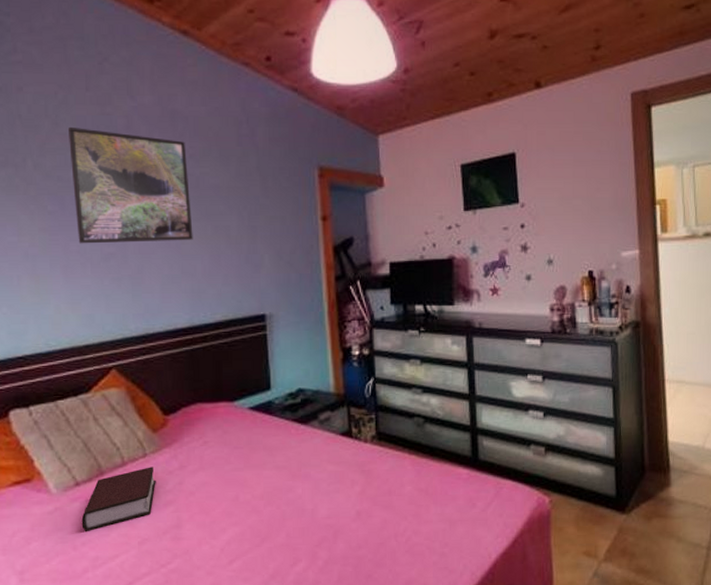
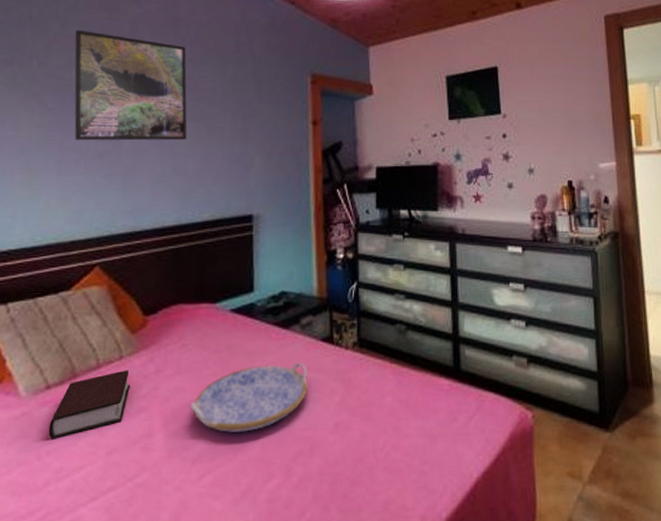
serving tray: none [215,455,330,522] -> present [190,361,309,432]

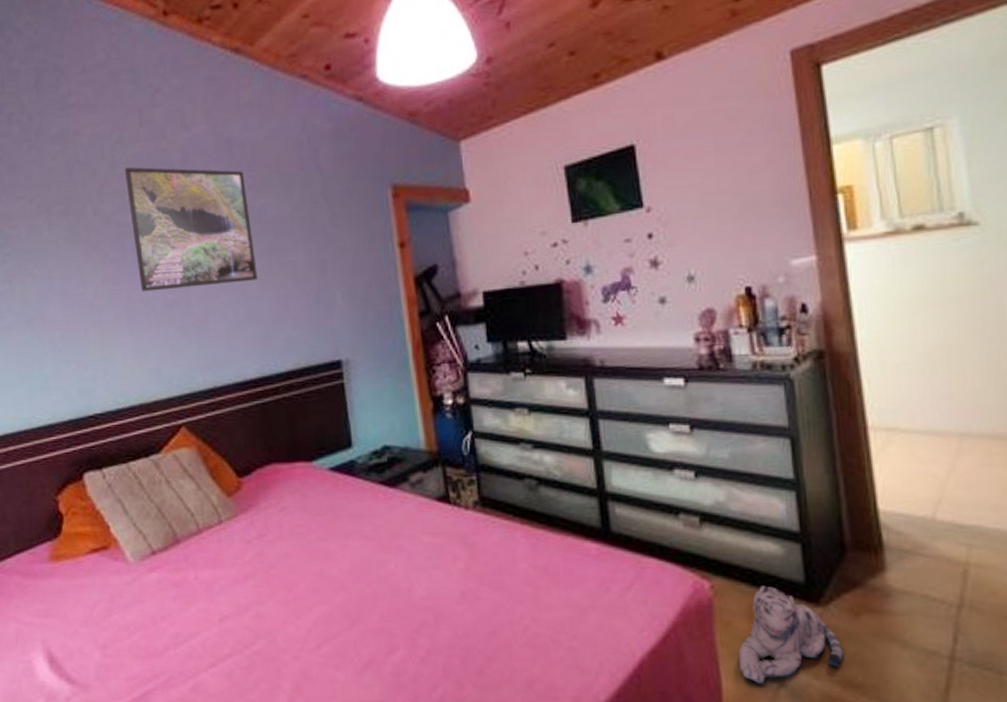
bible: present [48,370,130,441] -> none [159,535,234,606]
serving tray: present [190,361,309,432] -> none [298,524,427,601]
plush toy: none [549,415,625,498] -> present [738,585,845,685]

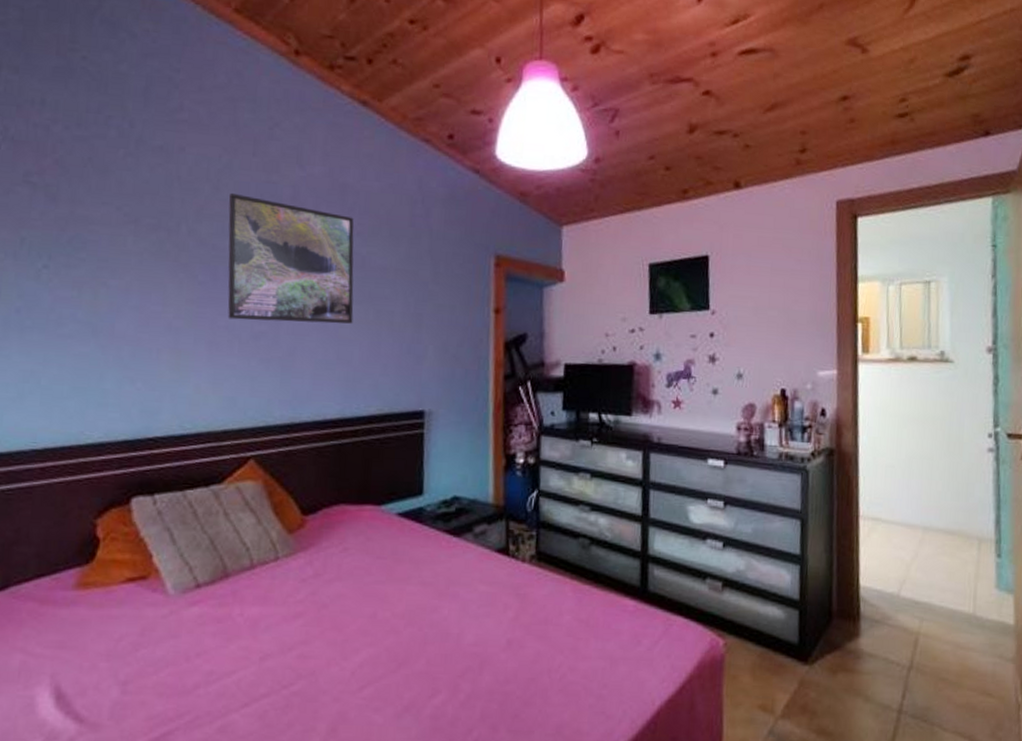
plush toy: present [738,585,845,685] -> none [739,645,822,732]

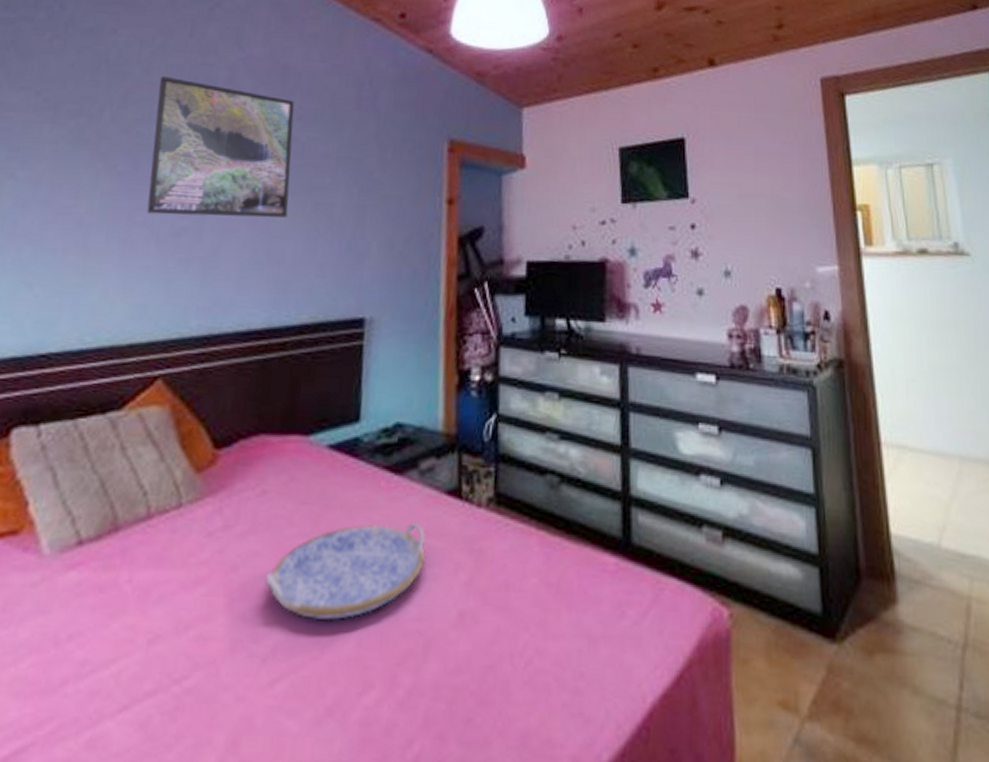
serving tray: none [350,572,481,644] -> present [265,521,426,620]

